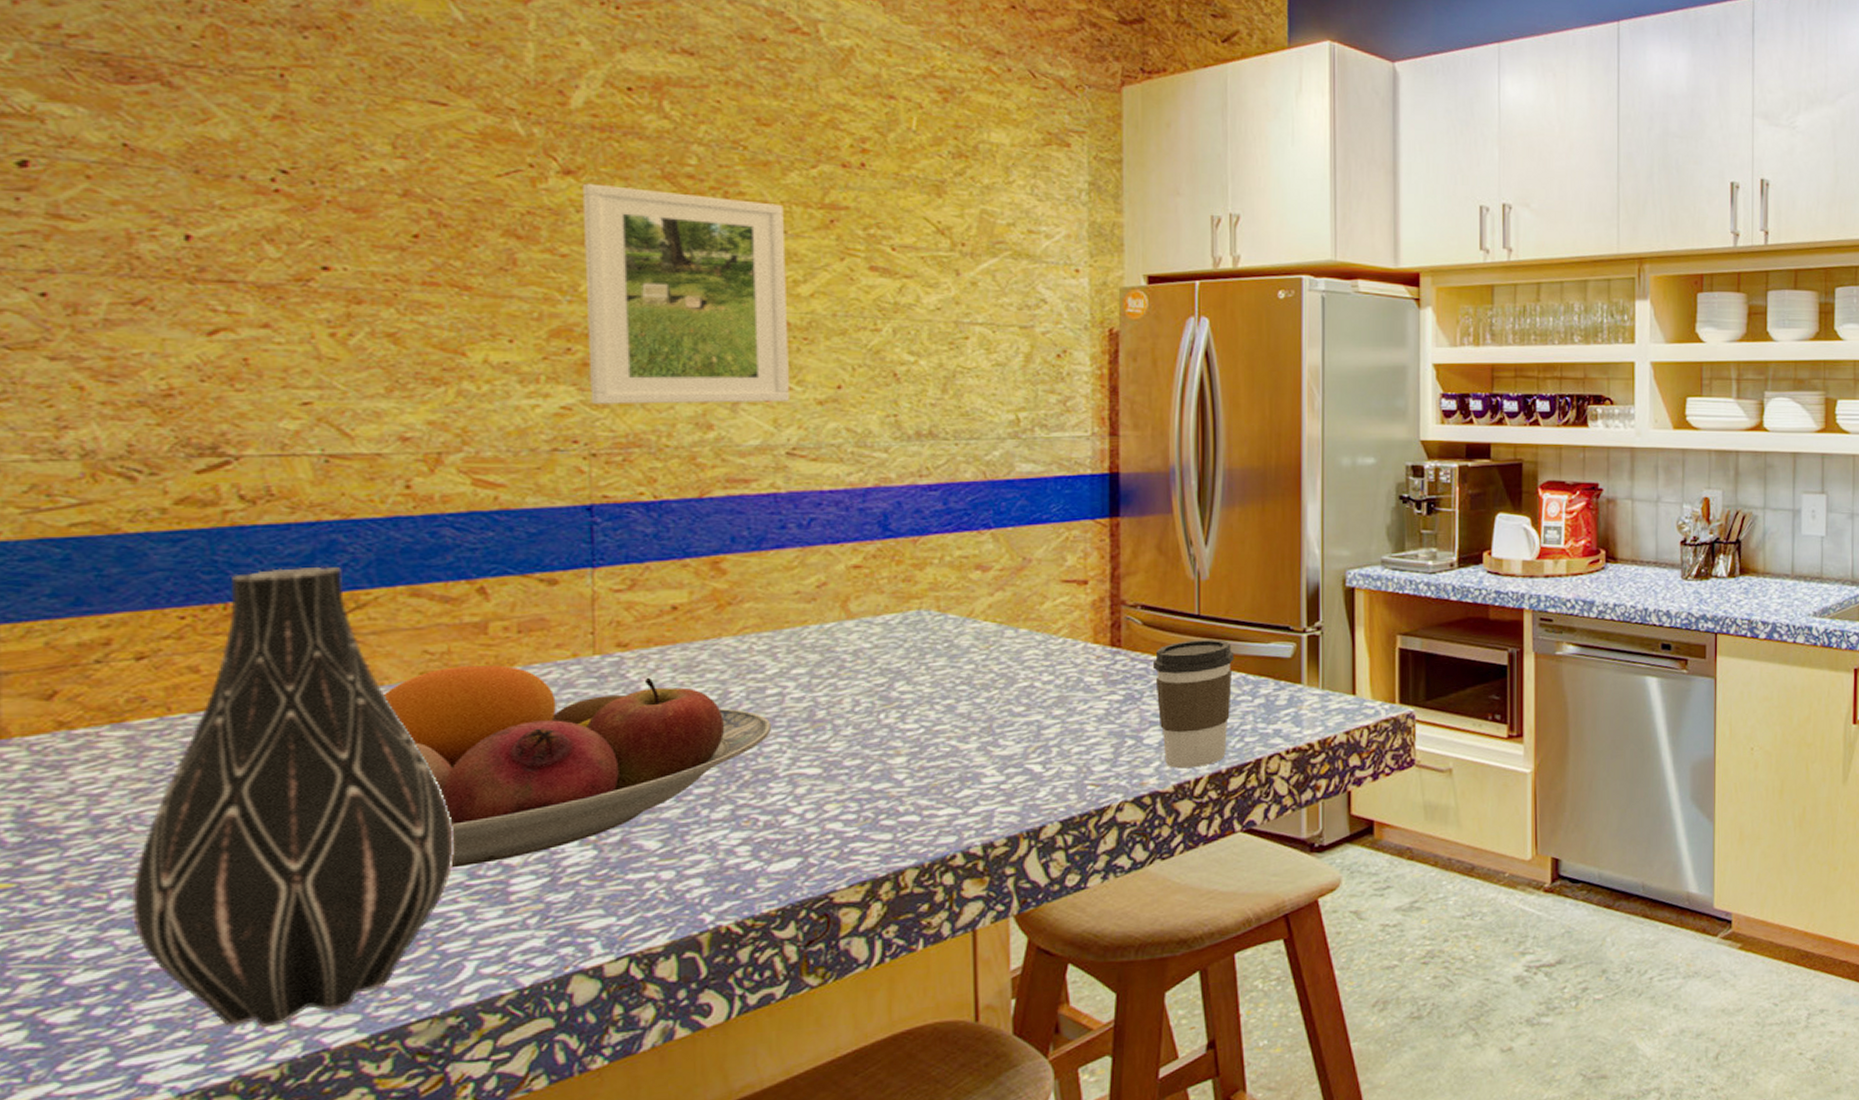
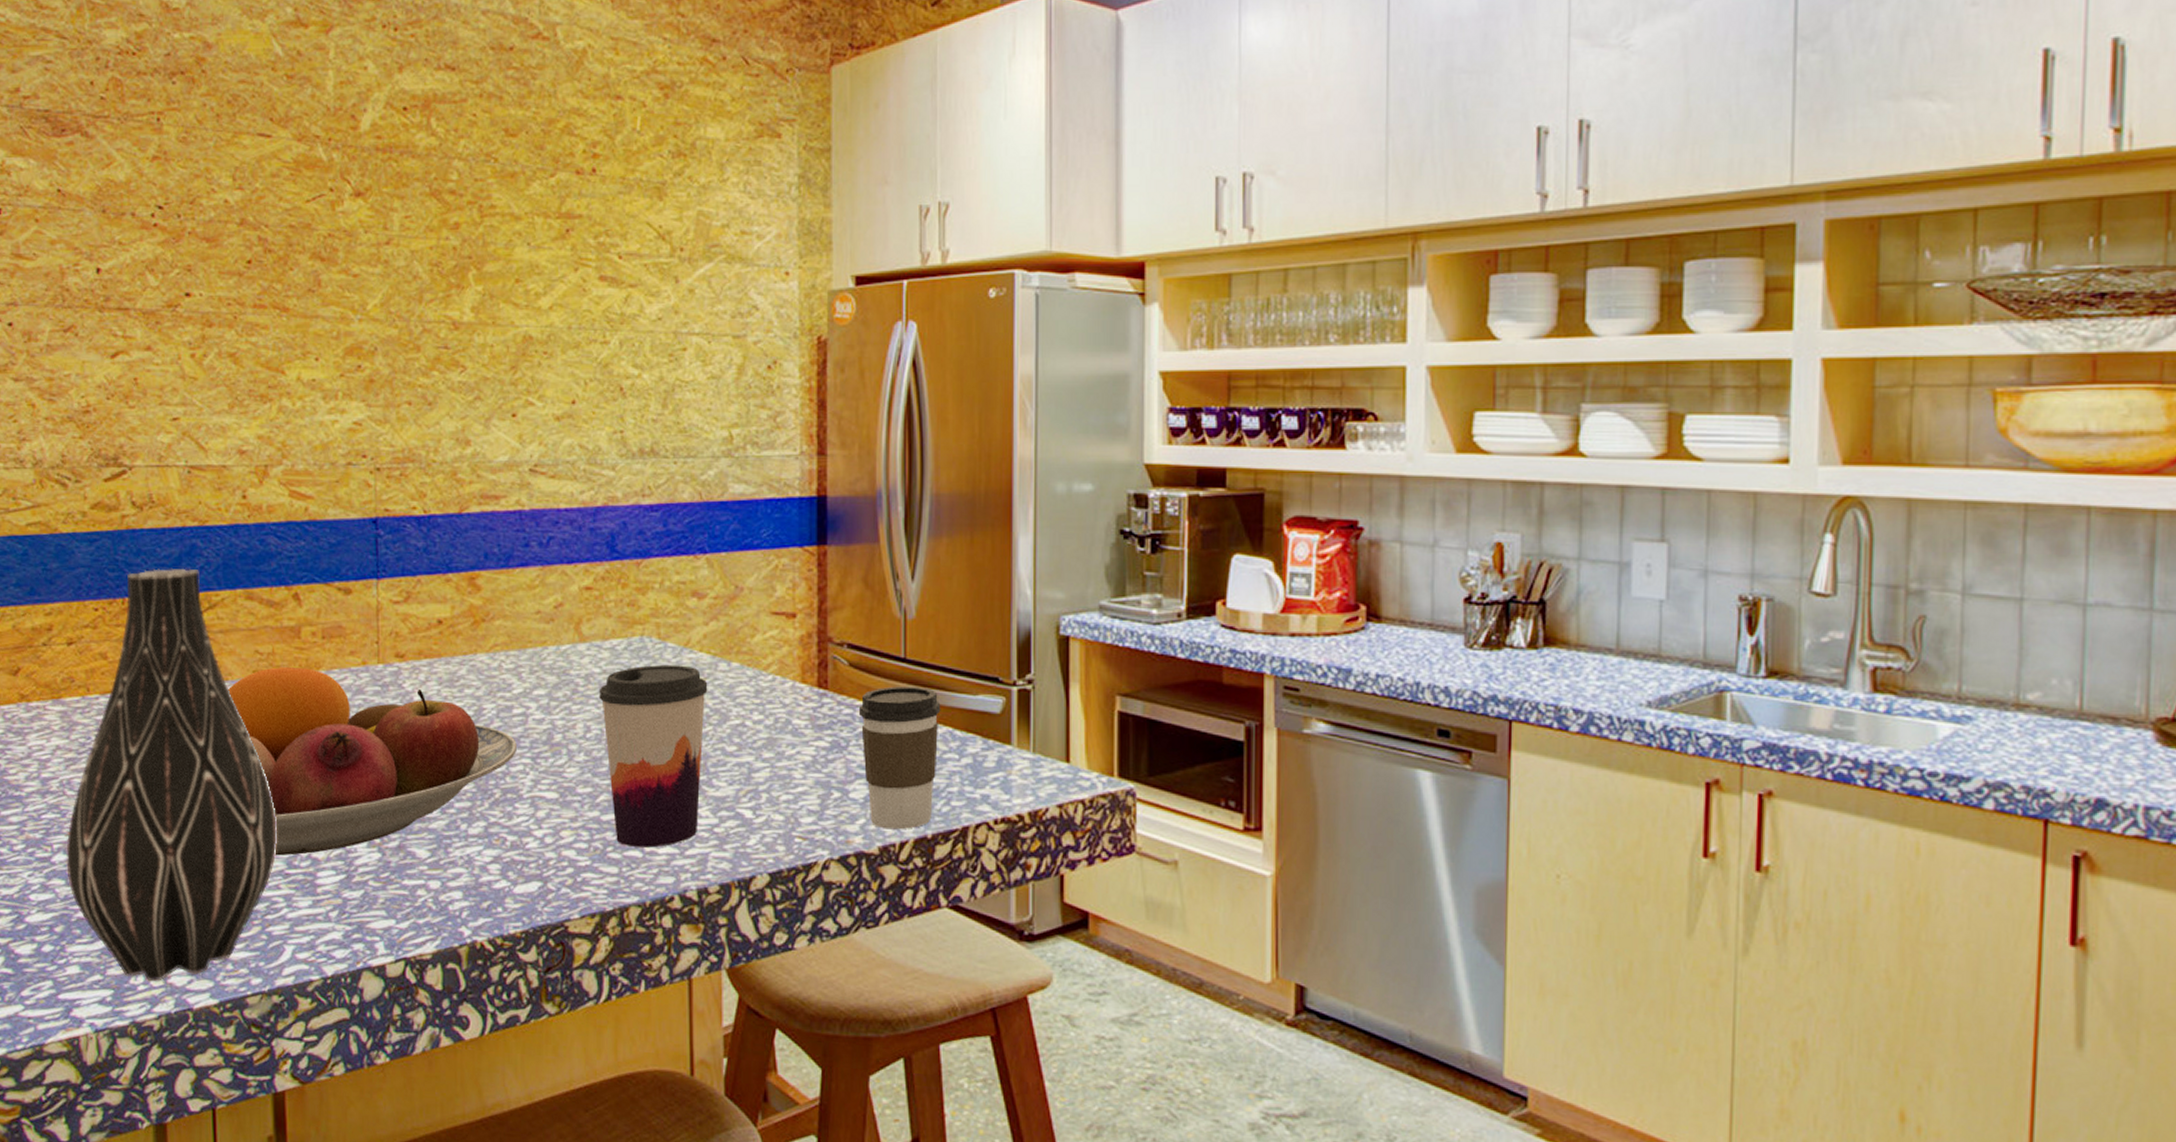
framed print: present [582,183,791,404] -> none [369,204,533,420]
coffee cup: none [869,634,993,812] -> present [599,664,708,848]

